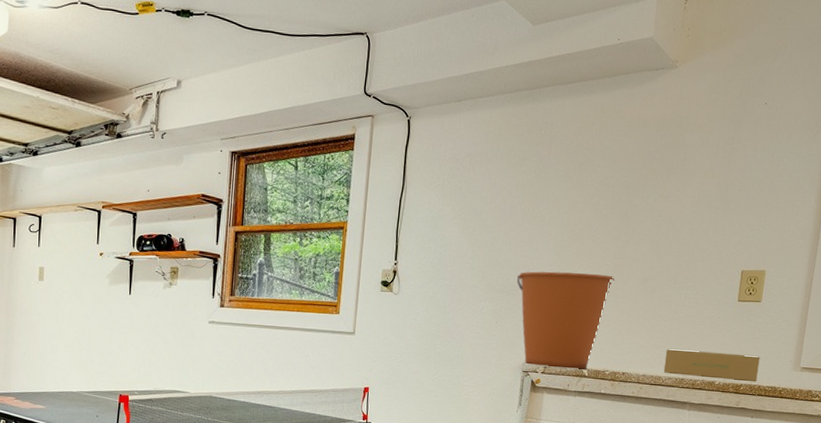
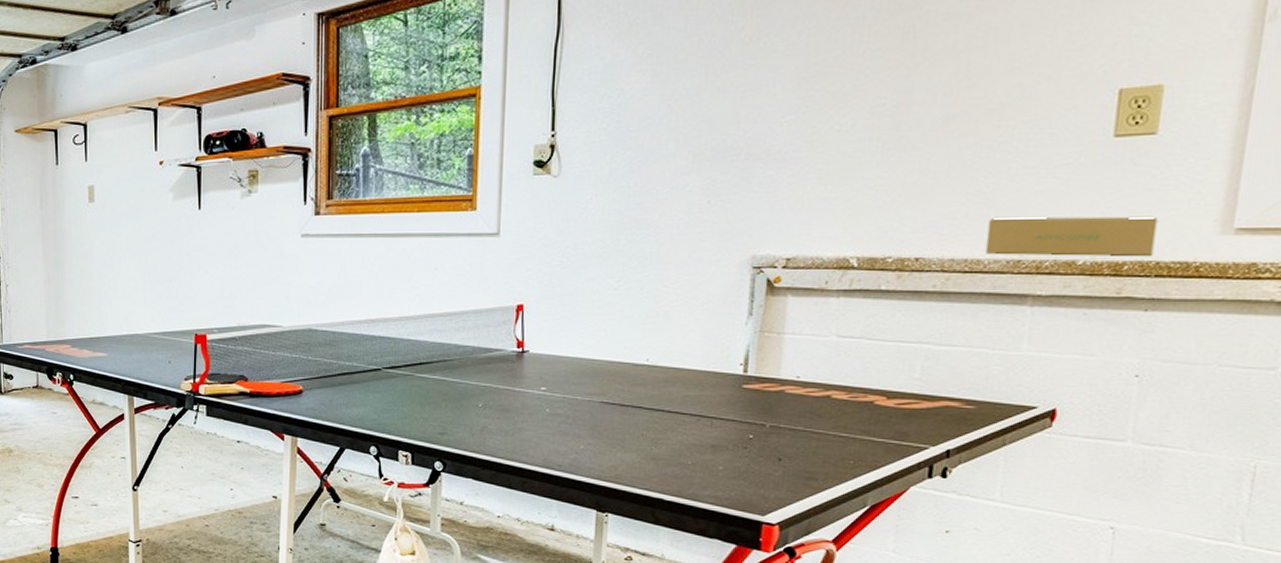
bucket: present [517,271,615,370] -> none [738,119,897,259]

